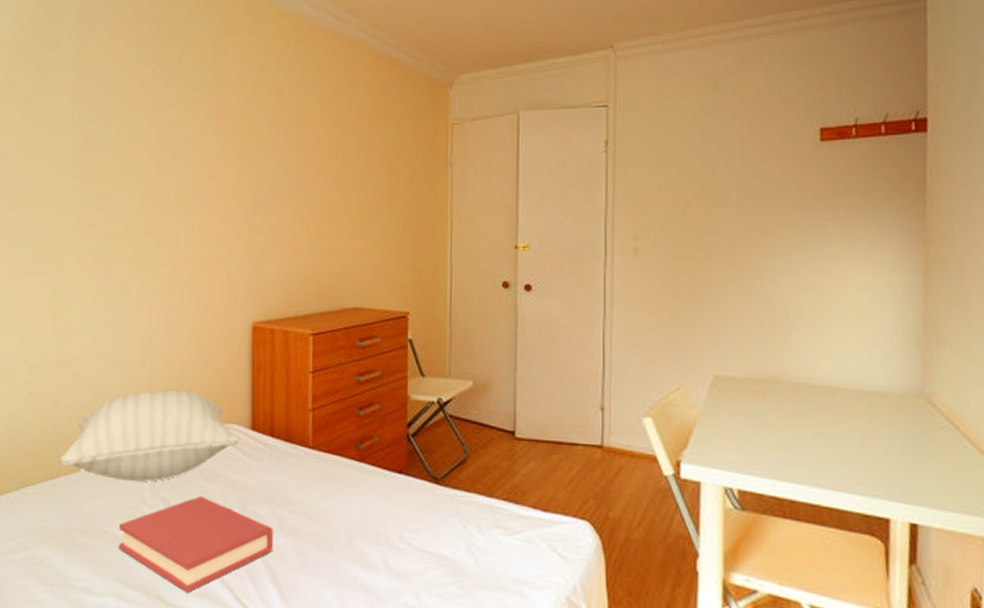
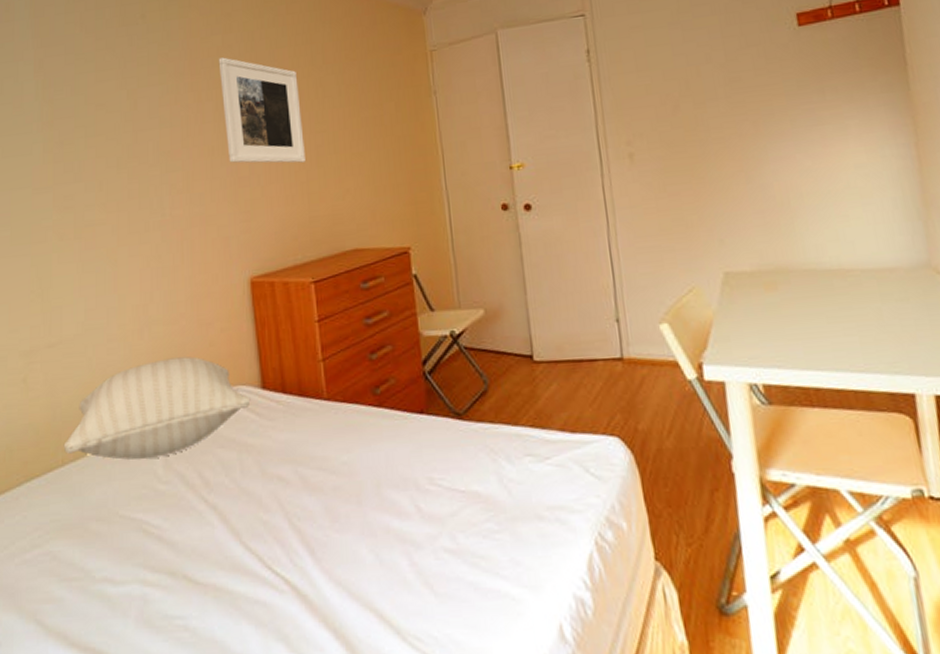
hardback book: present [118,496,274,593] -> none [134,465,300,569]
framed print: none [245,108,321,218] -> present [218,57,305,164]

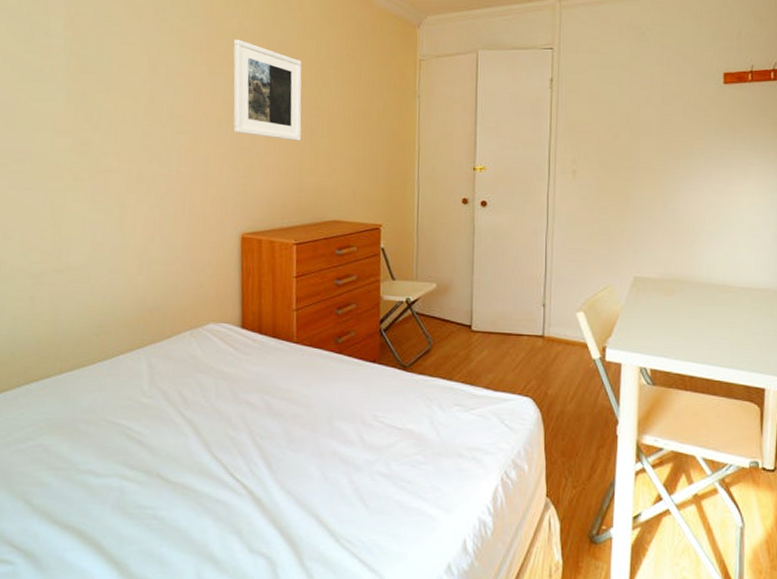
pillow: present [63,356,251,461] -> none [61,293,231,376]

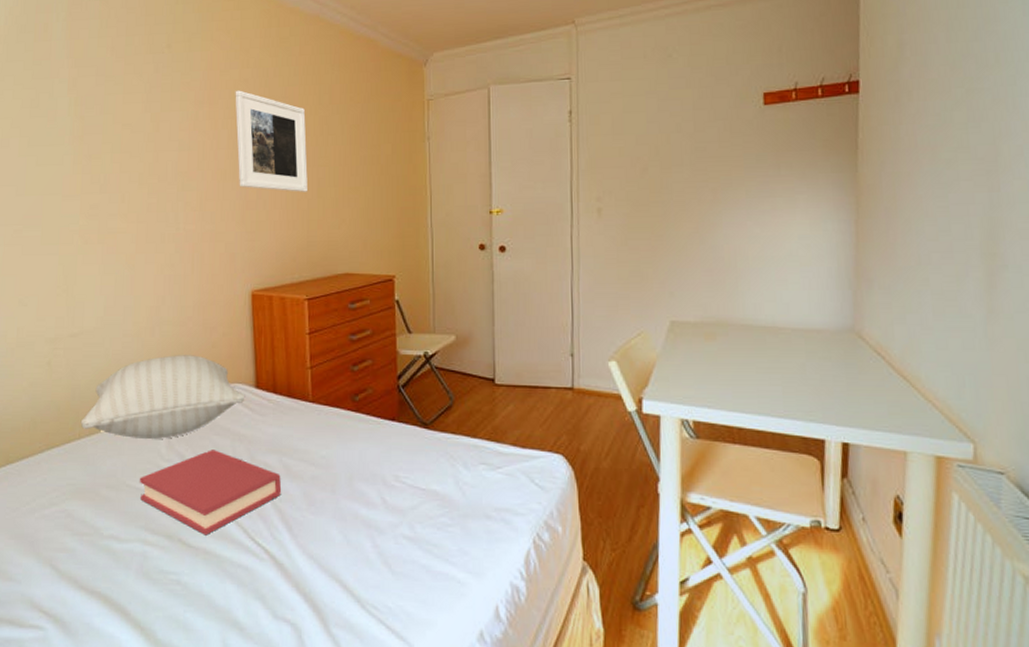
pillow: none [61,293,231,376] -> present [80,355,245,440]
hardback book: none [119,387,263,471] -> present [139,450,282,536]

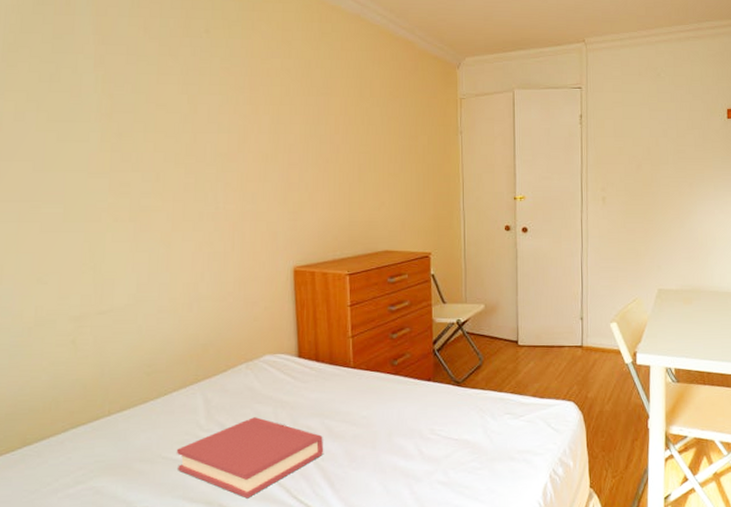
pillow: present [80,355,245,440] -> none [110,328,288,412]
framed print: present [235,90,308,192] -> none [276,79,349,176]

